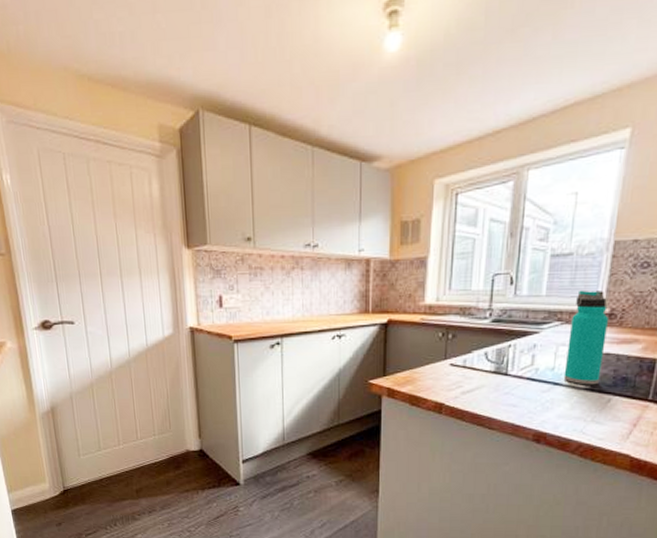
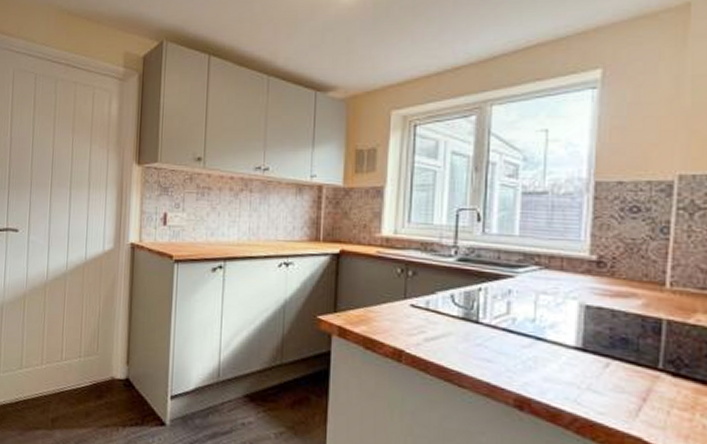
water bottle: present [563,290,610,385] -> none [547,232,598,345]

